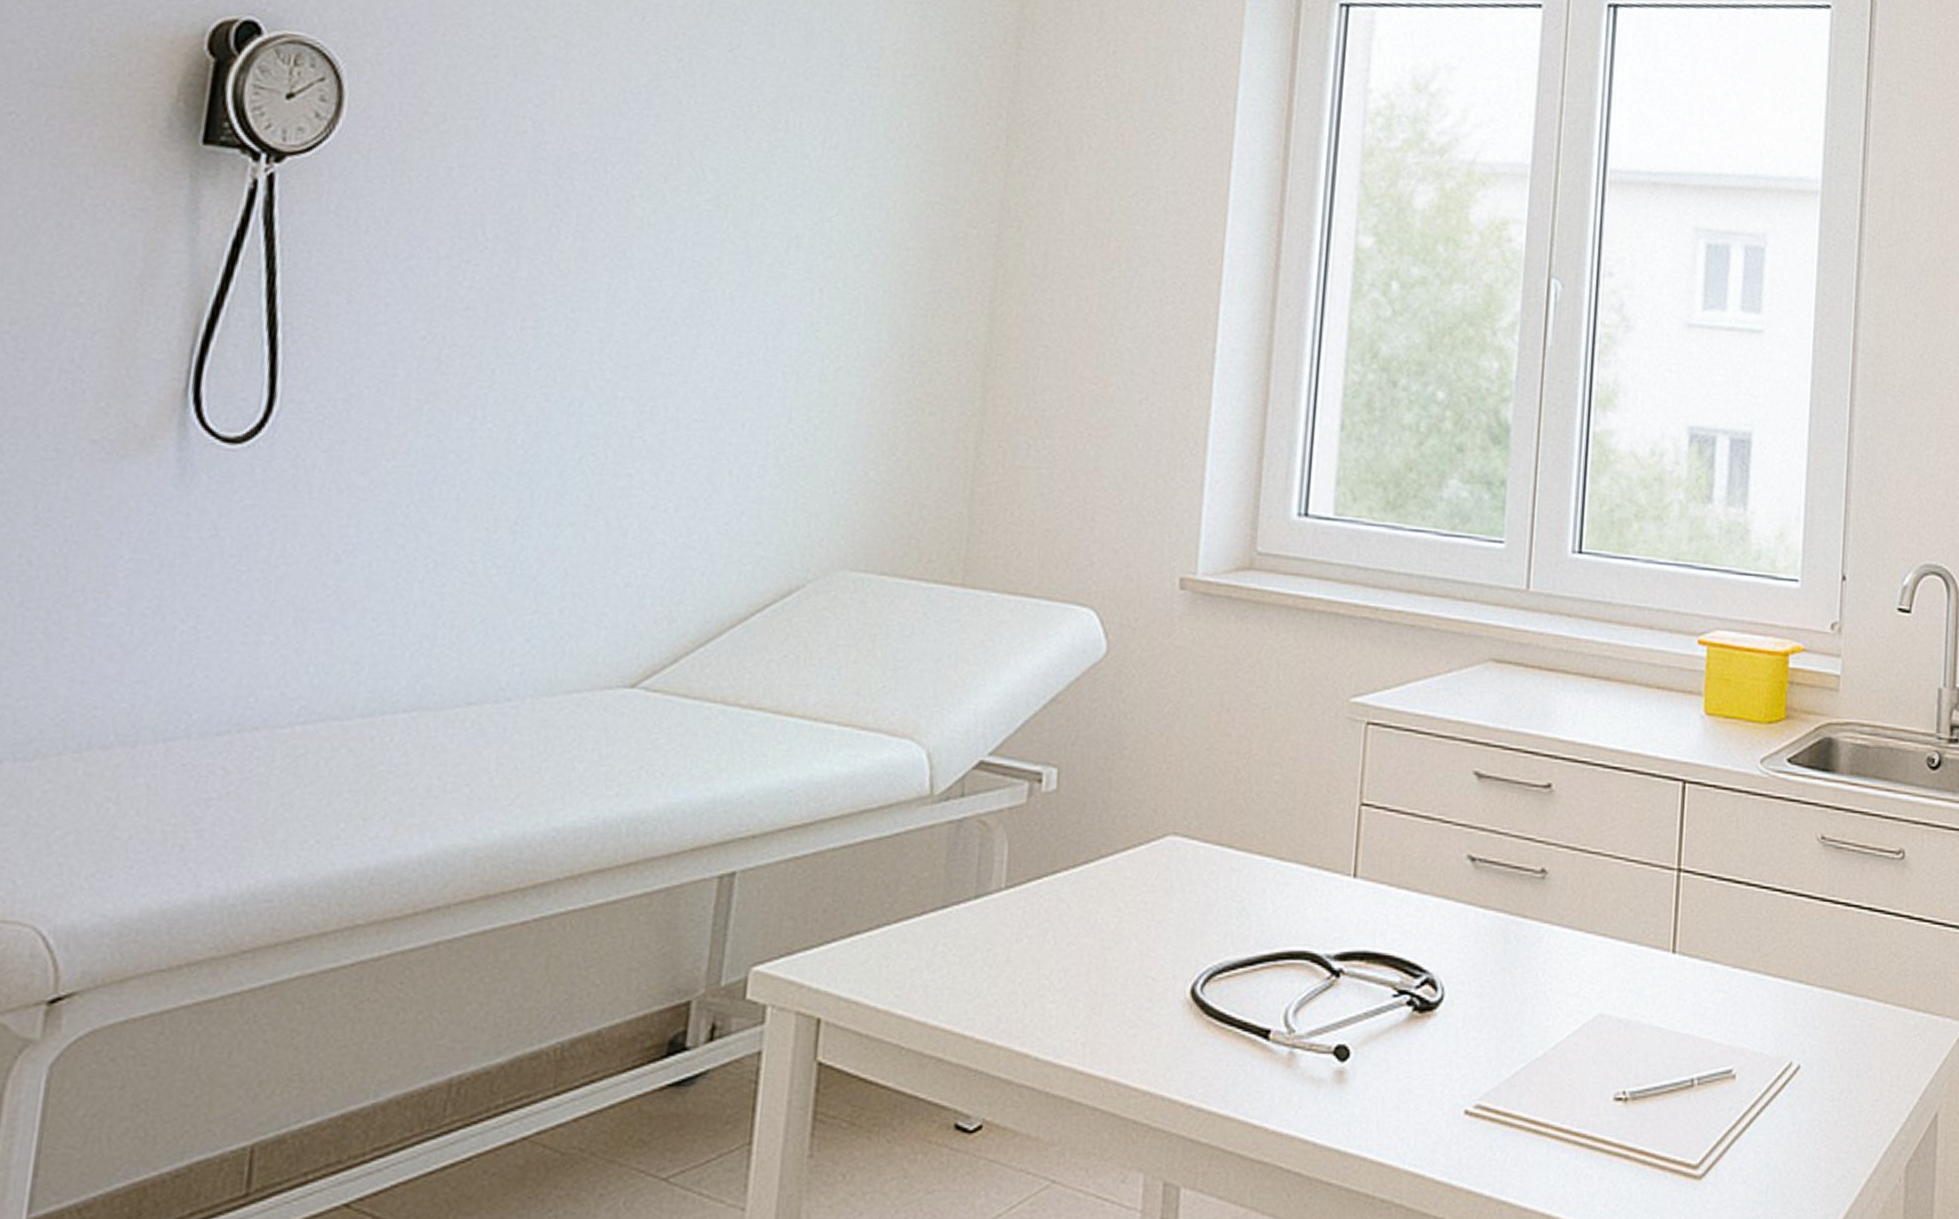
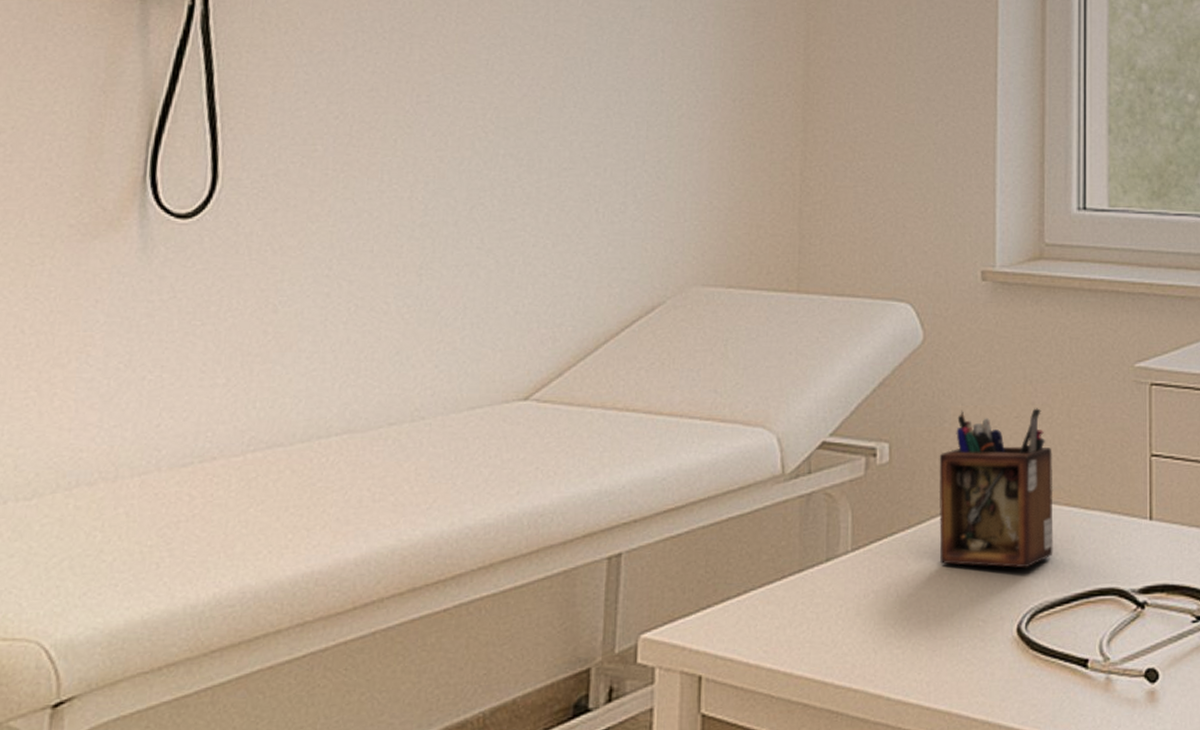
desk organizer: none [1108,736,1247,922] -> present [939,408,1054,568]

